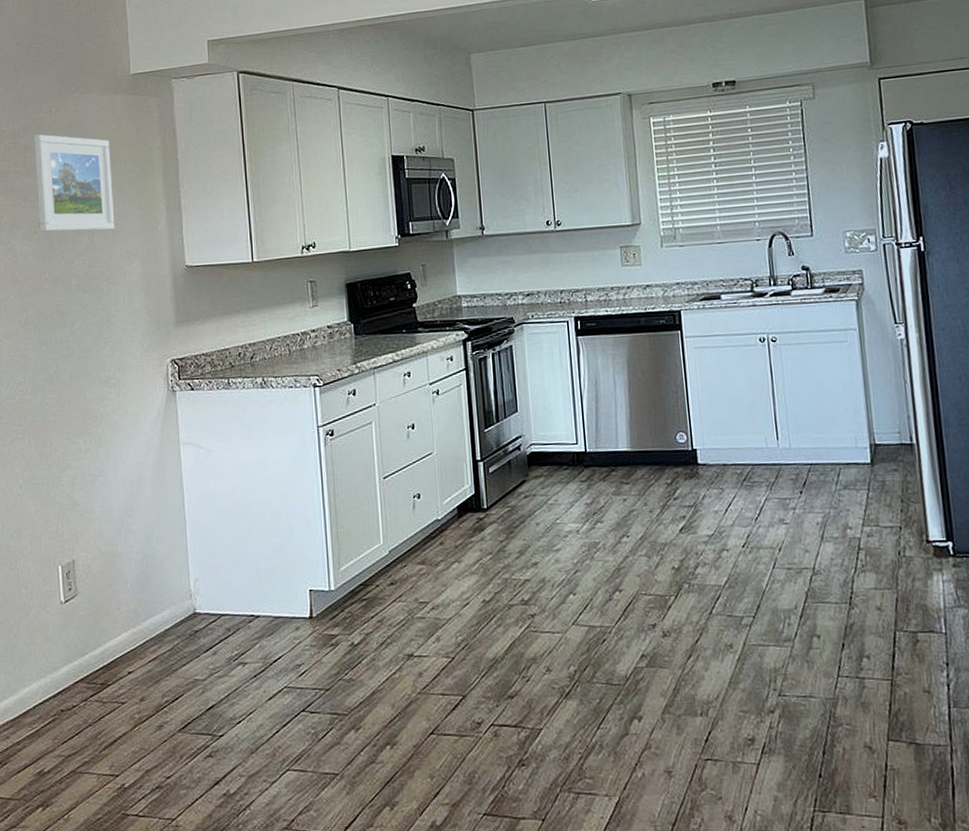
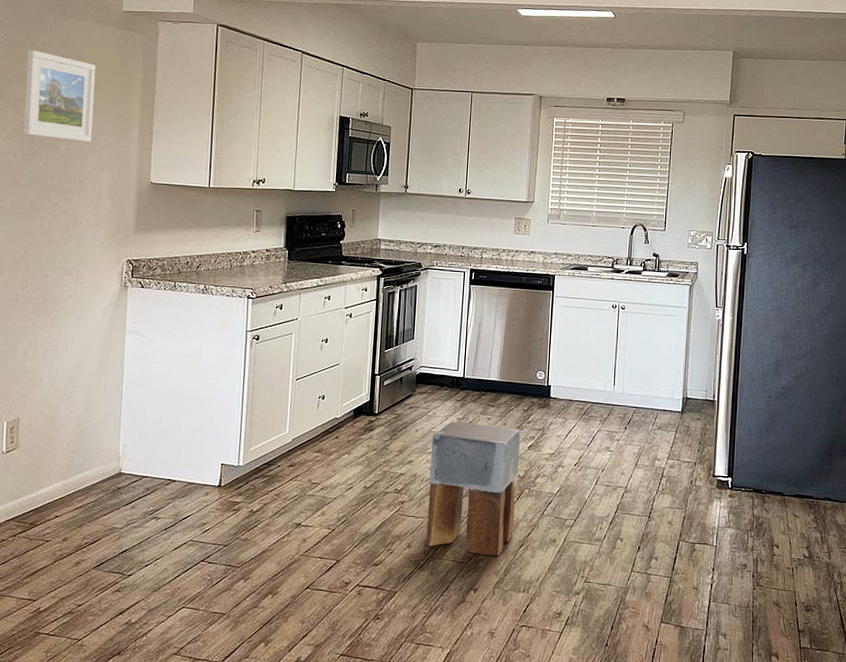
stool: none [558,507,678,674] -> present [425,421,520,557]

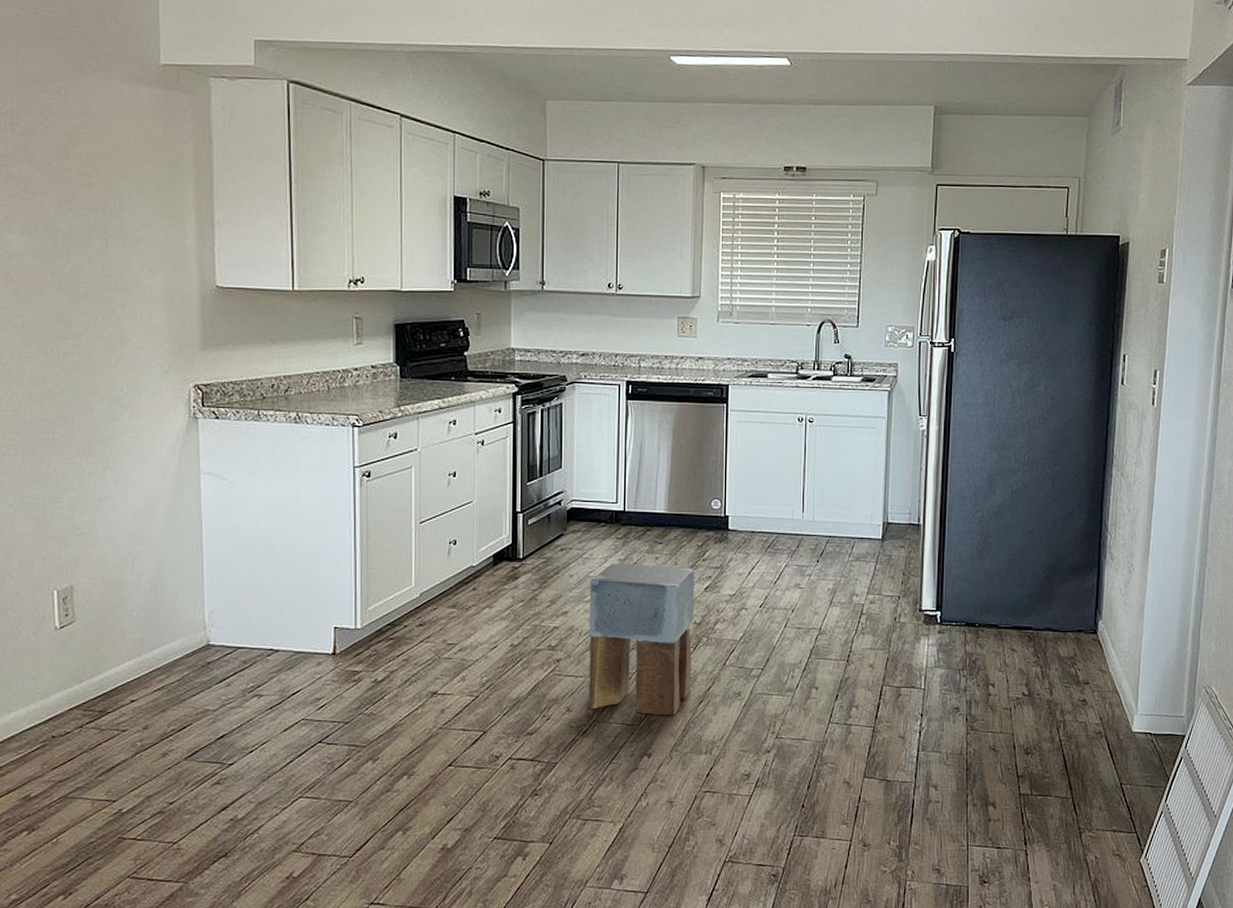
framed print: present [22,50,96,142] -> none [37,118,135,237]

